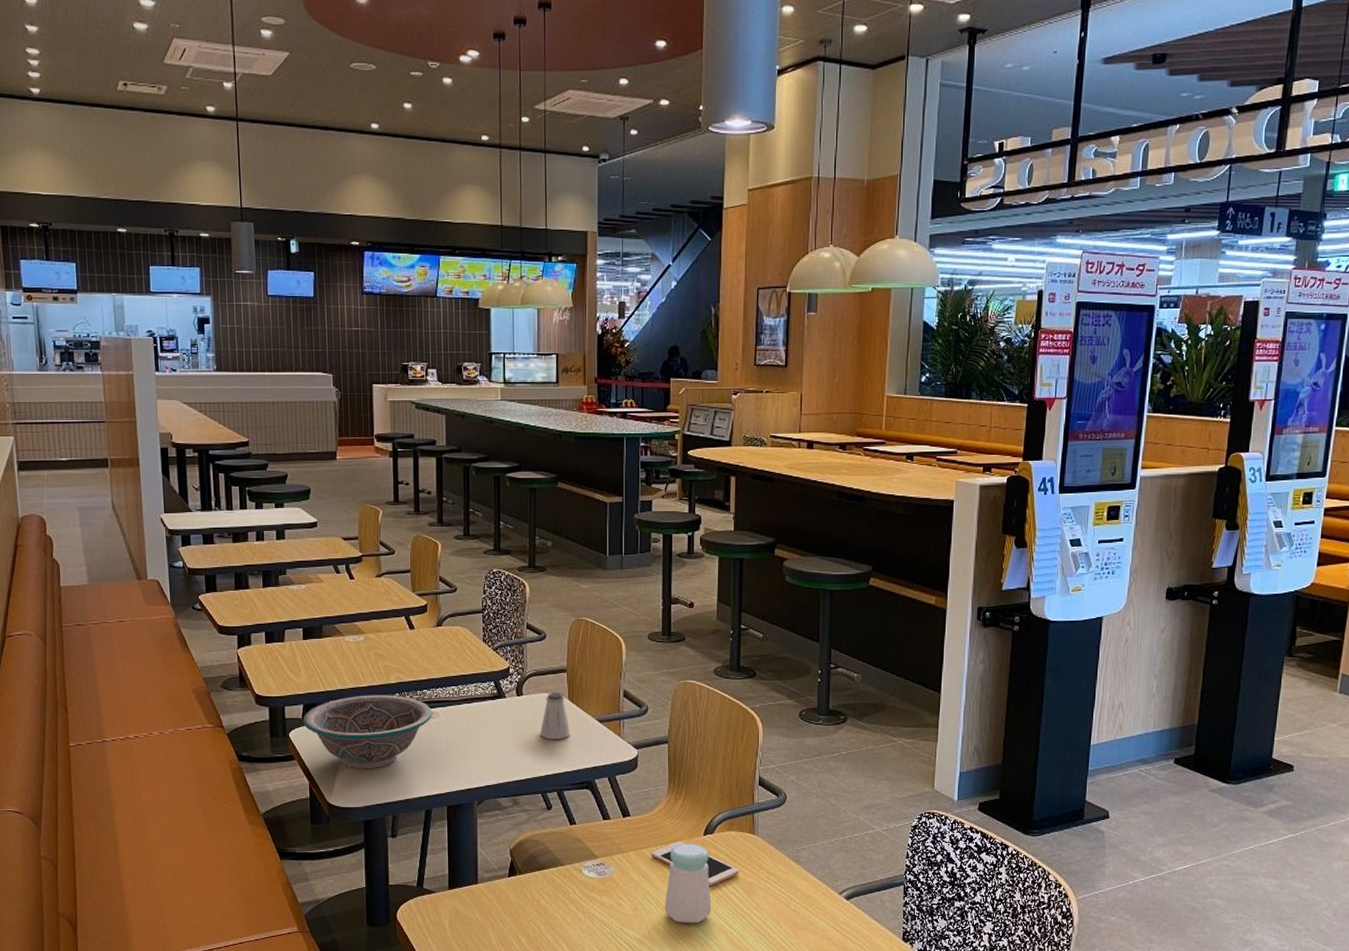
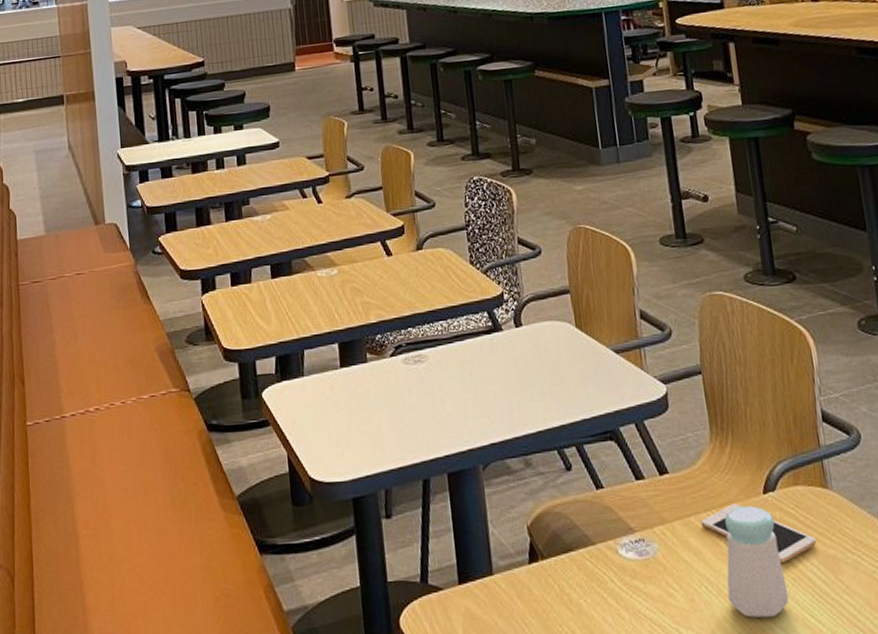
bowl: present [303,695,432,770] -> none [276,337,421,433]
saltshaker: present [540,692,570,739] -> none [547,318,583,379]

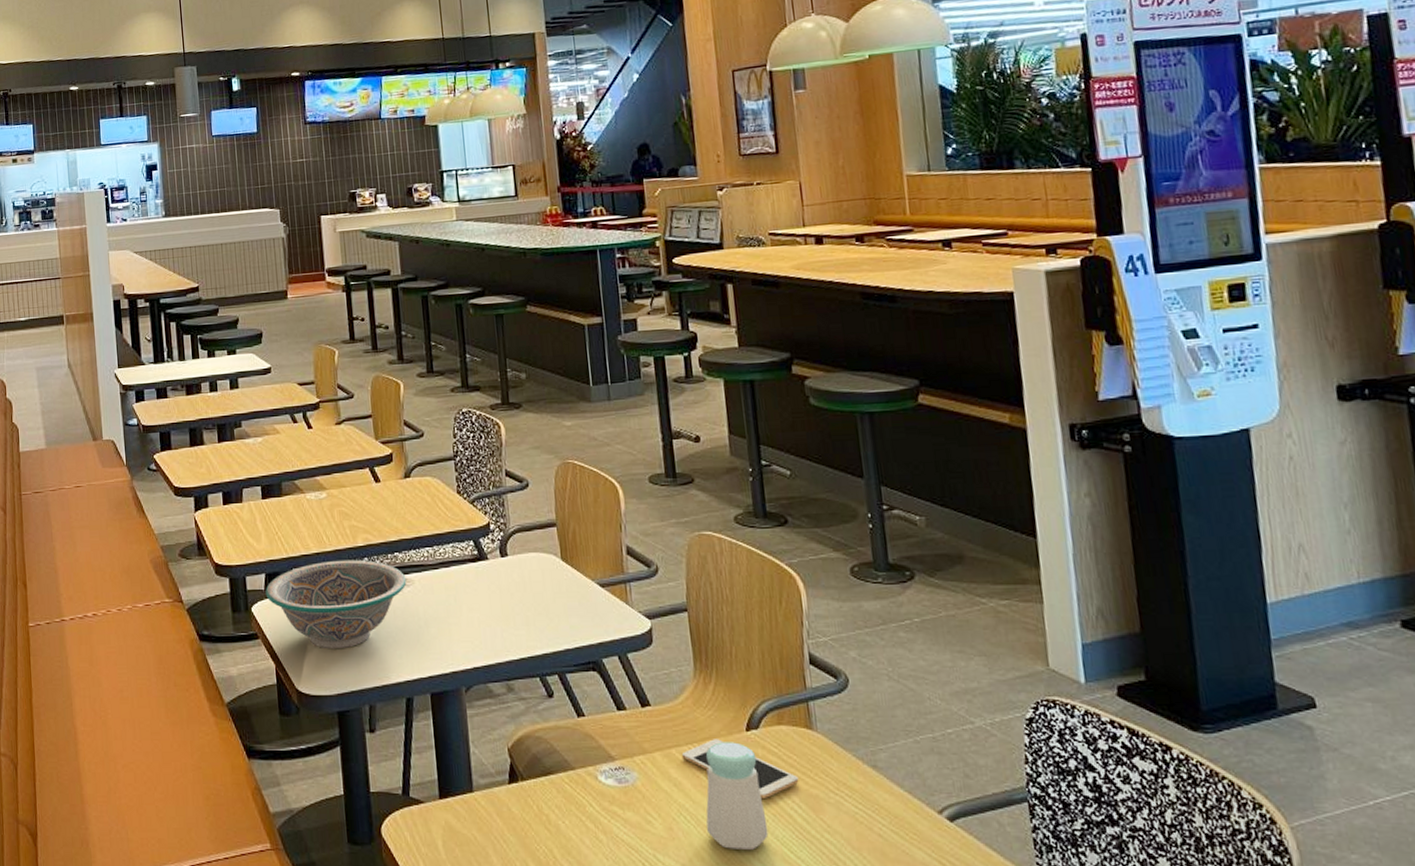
bowl: none [276,337,421,433] -> present [265,559,407,649]

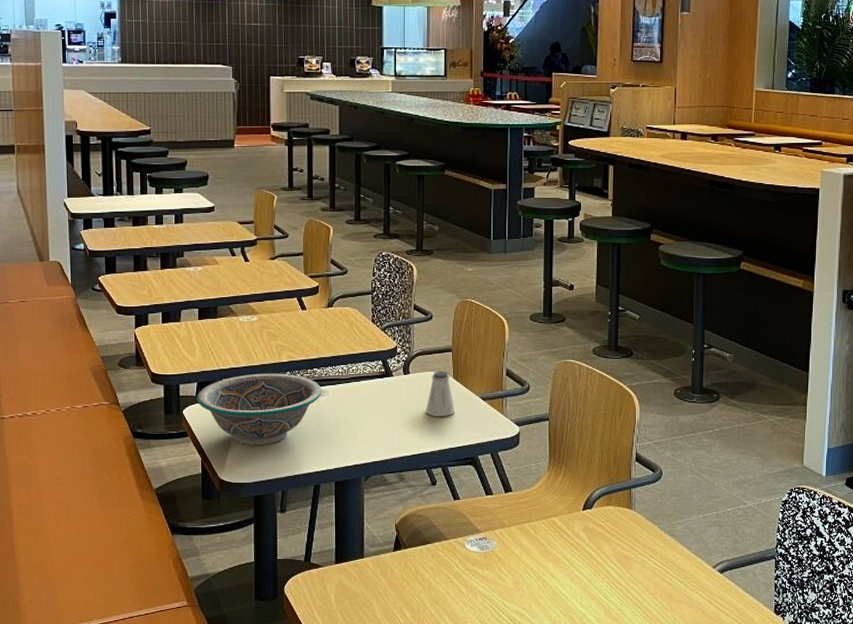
saltshaker: none [531,550,567,609] -> present [426,370,454,416]
cell phone: present [681,739,799,798] -> none [532,516,617,559]
salt shaker: present [705,742,769,850] -> none [545,518,590,596]

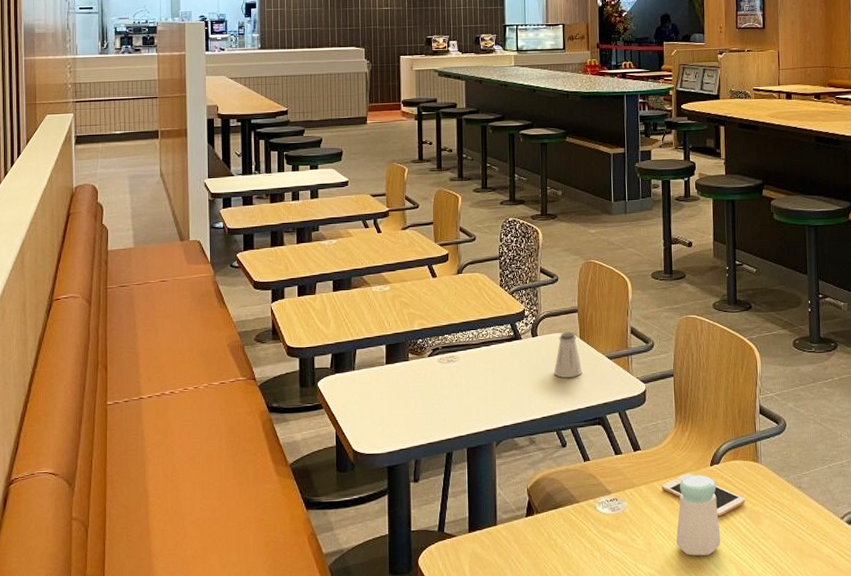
bowl: present [196,373,322,446] -> none [331,341,453,416]
cell phone: none [532,516,617,559] -> present [661,473,746,516]
salt shaker: none [545,518,590,596] -> present [676,475,721,556]

